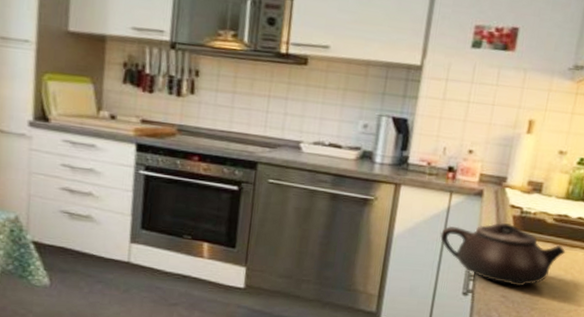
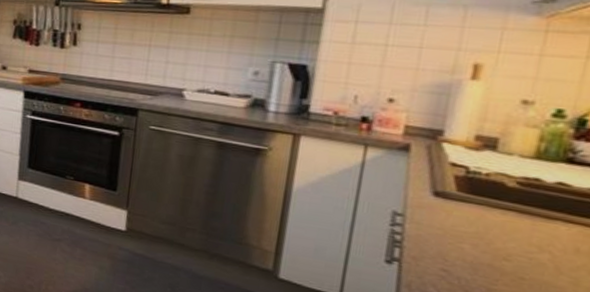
teapot: present [440,223,566,287] -> none [353,182,539,262]

